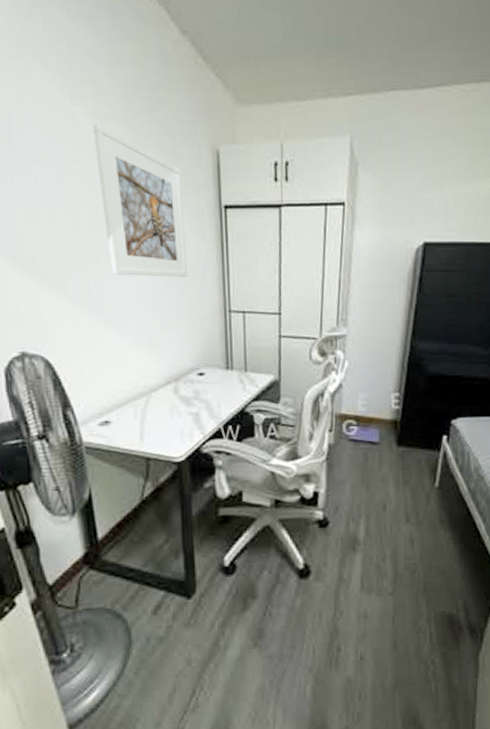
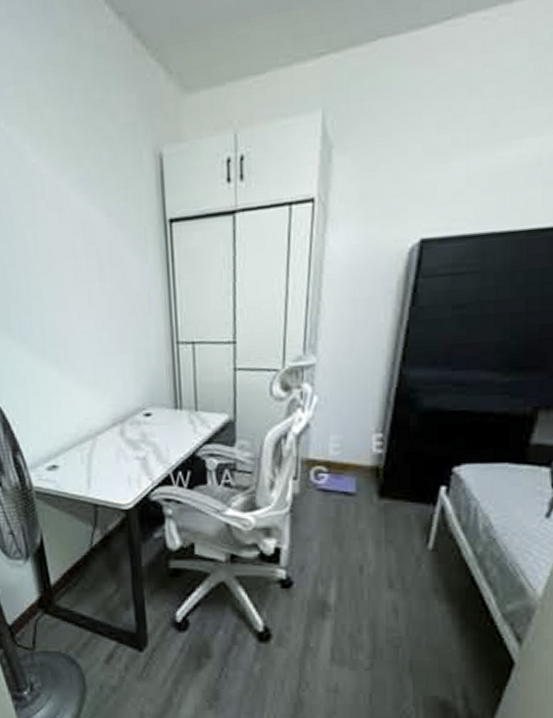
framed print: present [93,124,188,277] -> none [28,142,132,310]

